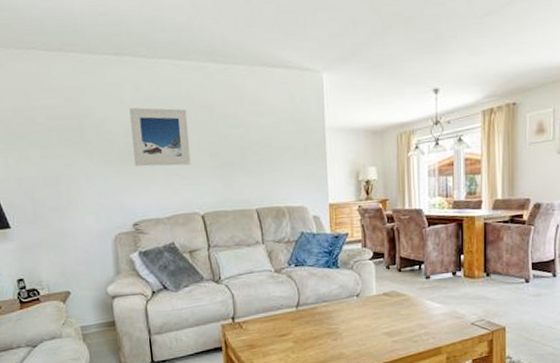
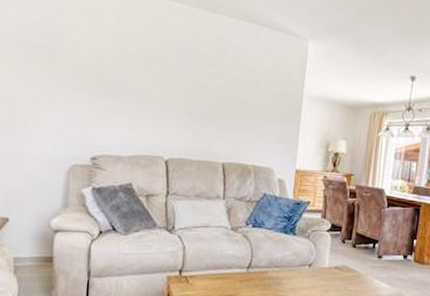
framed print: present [129,107,192,167] -> none [103,37,168,107]

